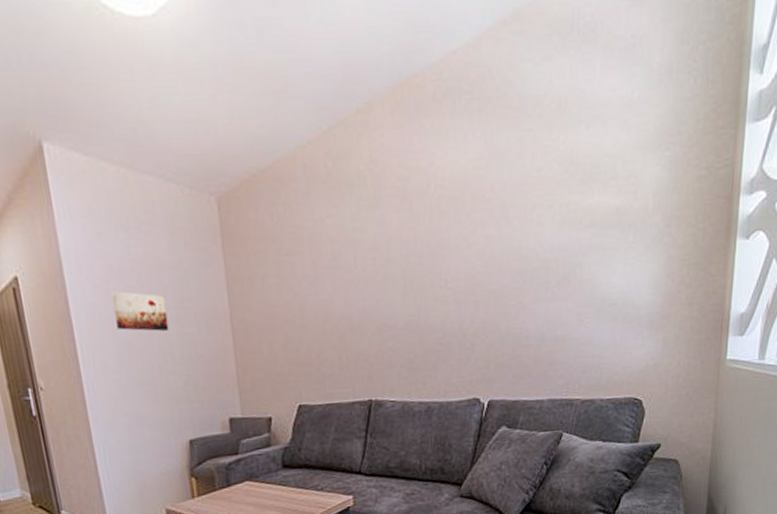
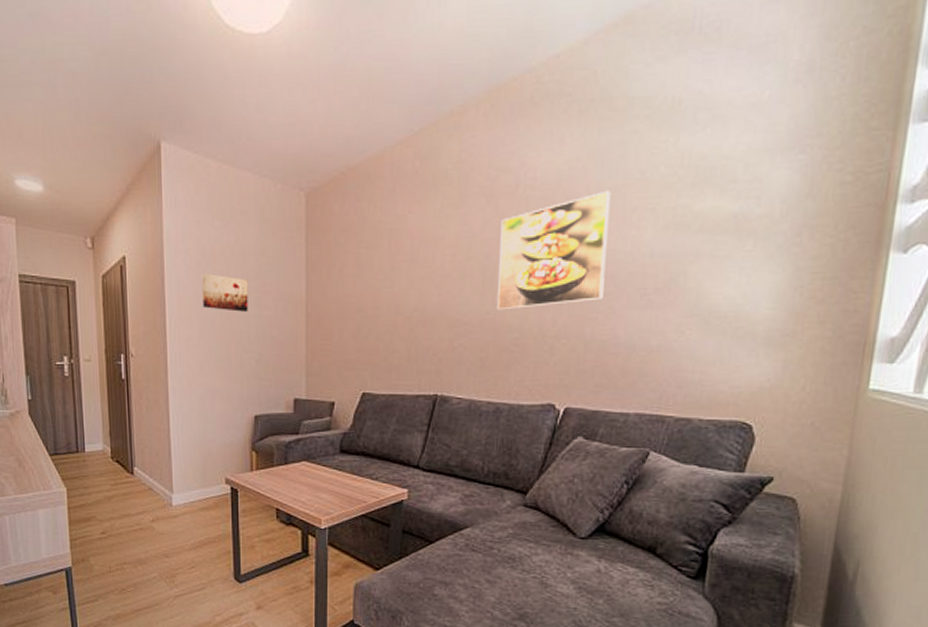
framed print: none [416,188,514,312] -> present [496,190,610,311]

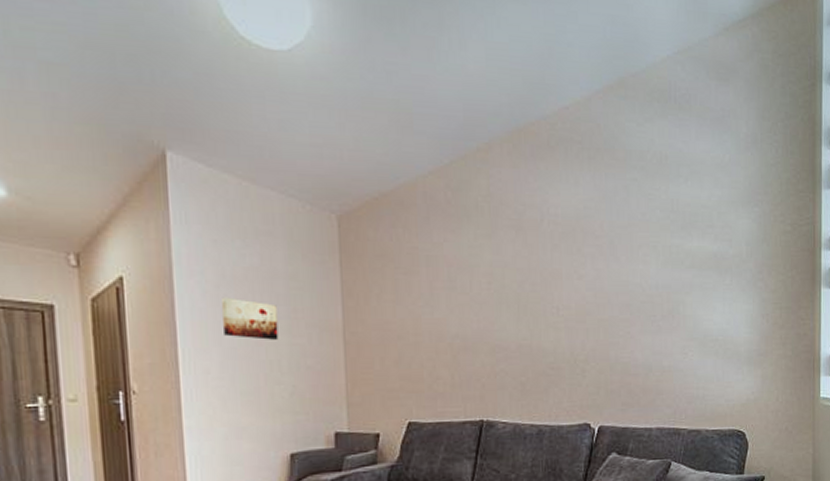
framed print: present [496,190,610,311] -> none [530,228,622,336]

